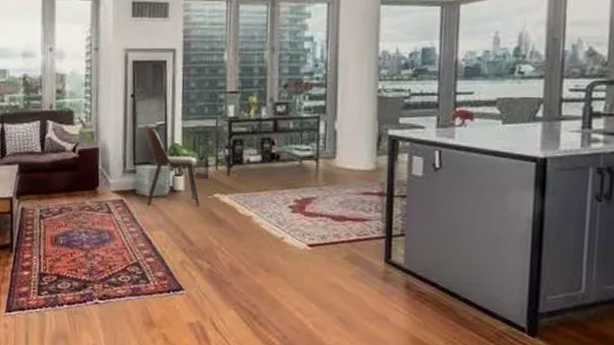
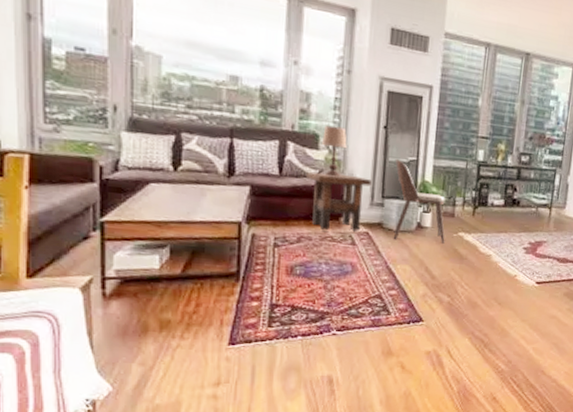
side table: none [64,146,123,201] -> present [306,171,372,231]
table lamp: none [76,101,99,149] -> present [322,125,347,177]

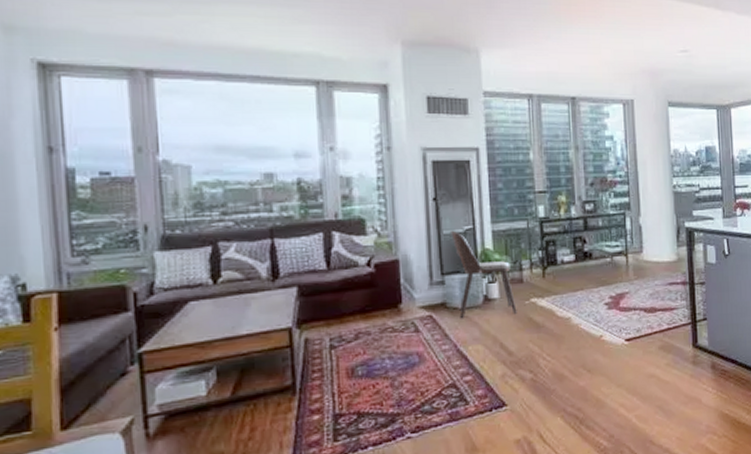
side table: present [306,171,372,231] -> none [357,256,428,322]
table lamp: present [322,125,347,177] -> none [369,207,396,262]

